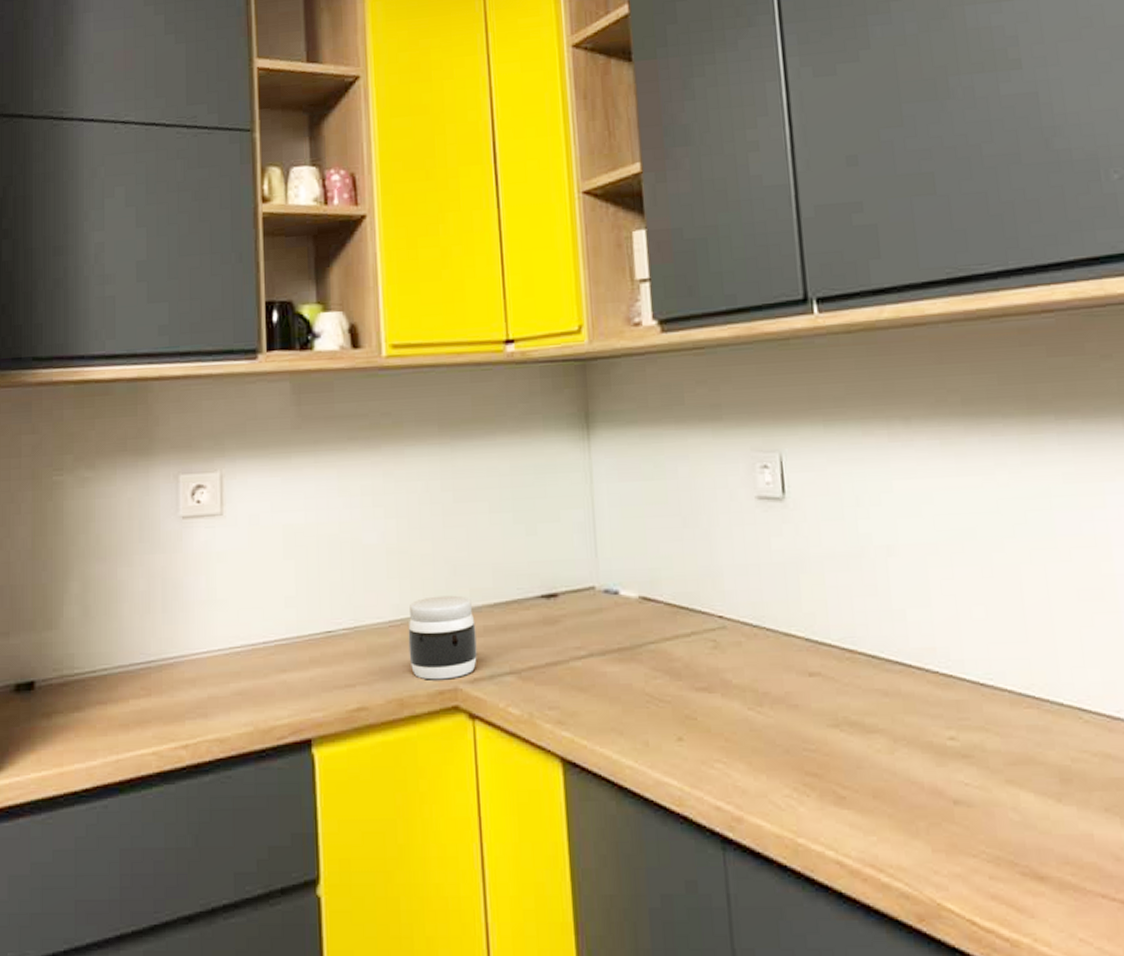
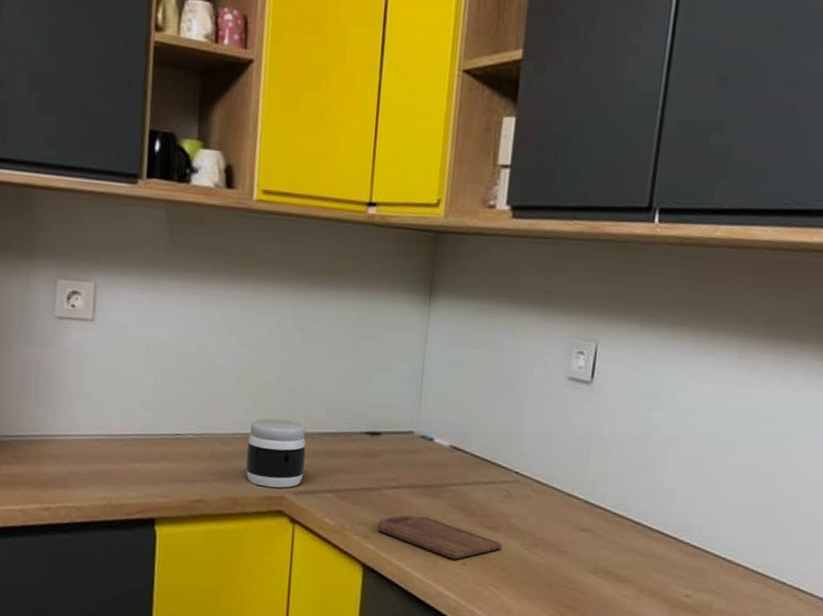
cutting board: none [572,686,721,736] -> present [378,515,502,560]

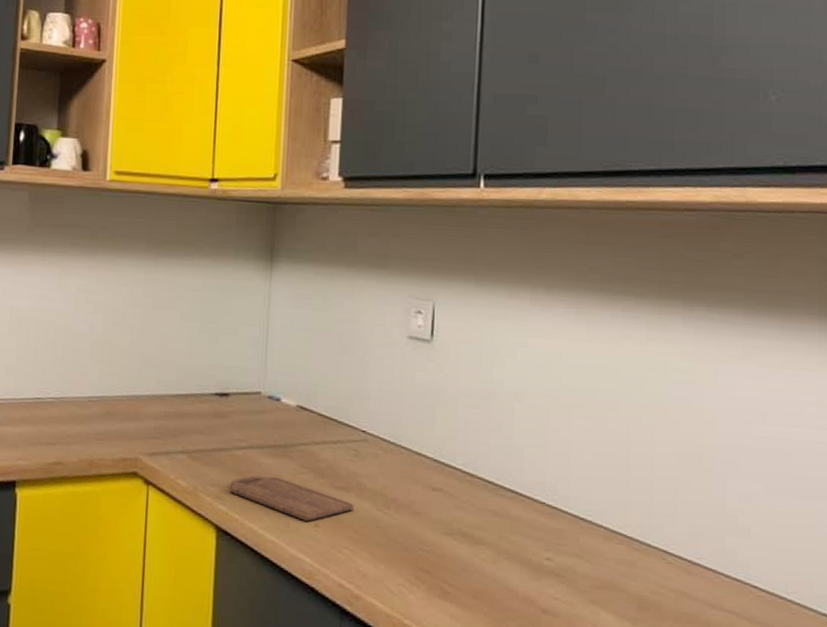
jar: present [245,418,306,489] -> none [101,382,159,450]

